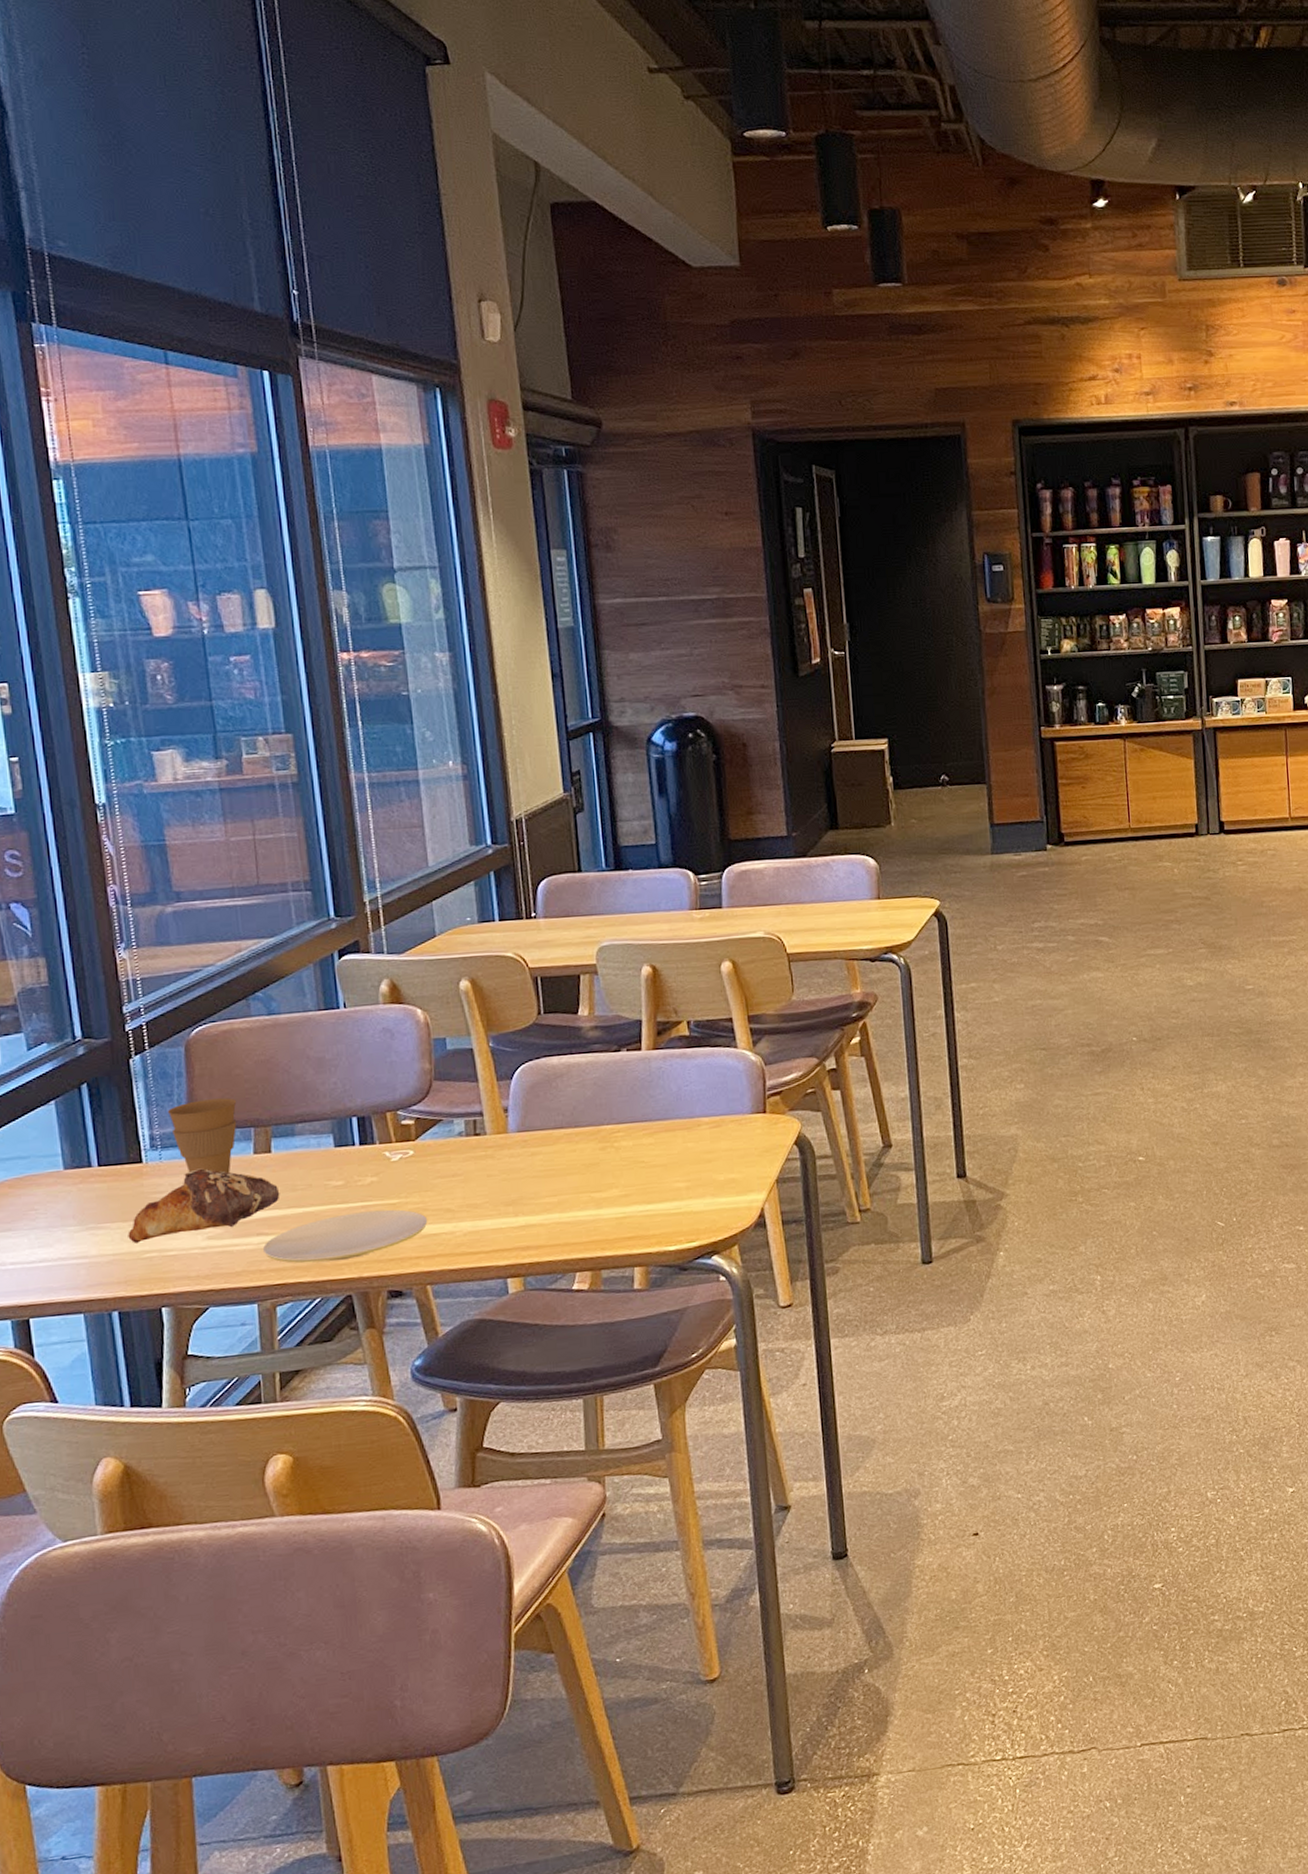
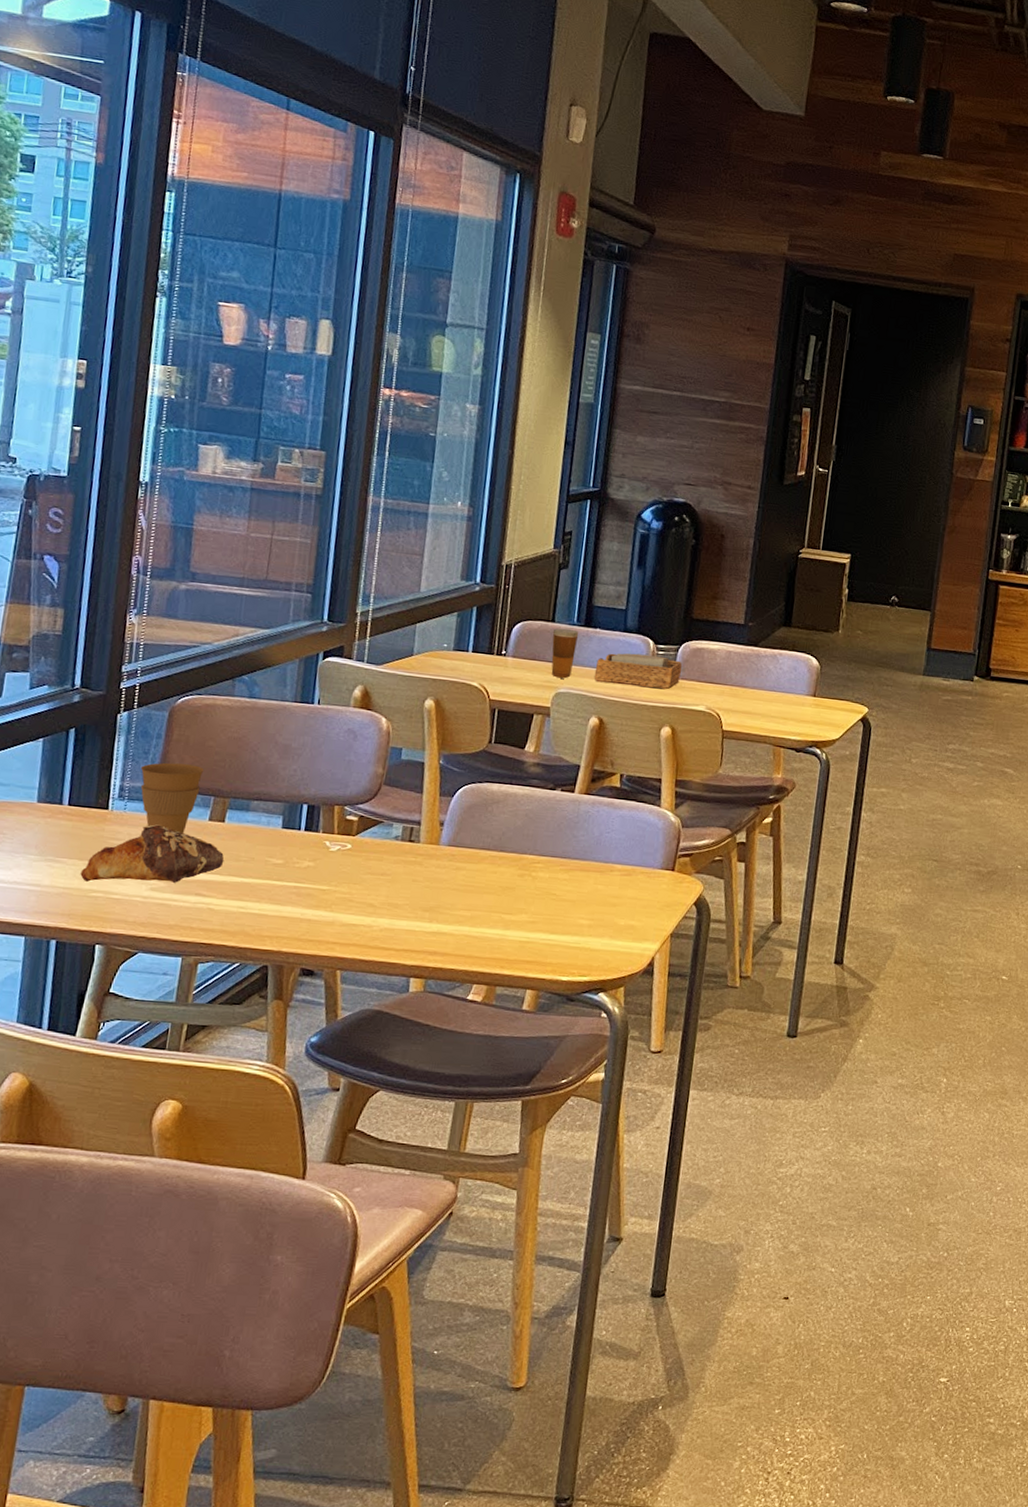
plate: present [263,1209,428,1264] -> none [198,891,351,933]
beverage cup: none [581,876,612,932] -> present [551,628,578,679]
napkin holder: none [636,886,731,927] -> present [594,653,682,690]

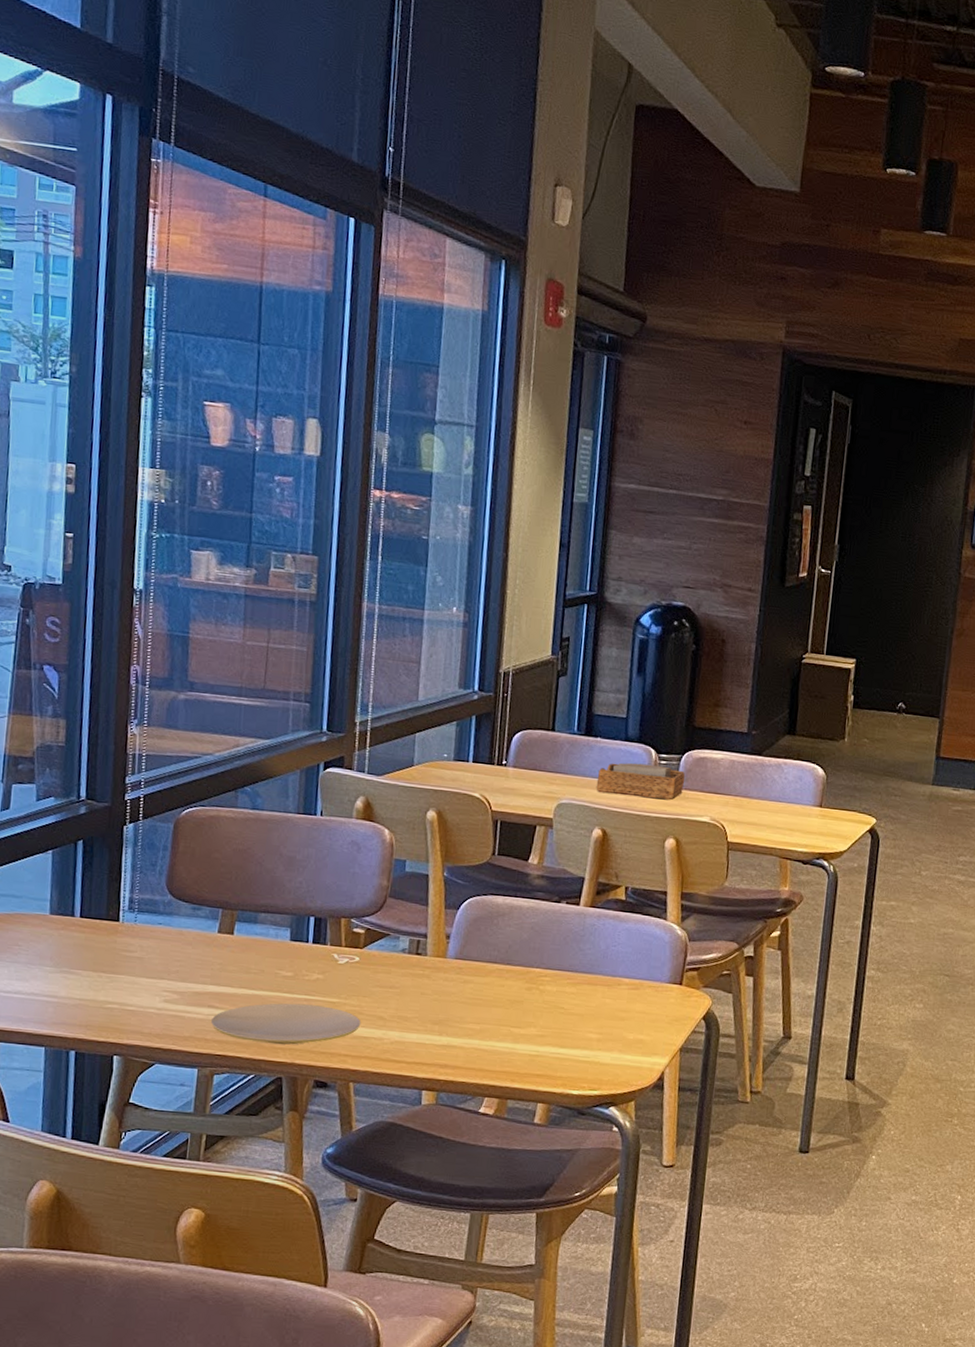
pastry: present [80,824,224,883] -> none [95,936,235,995]
cup: present [140,762,205,834] -> none [148,874,212,947]
plate: none [198,891,351,933] -> present [211,1003,361,1045]
beverage cup: present [551,628,578,679] -> none [552,737,579,790]

